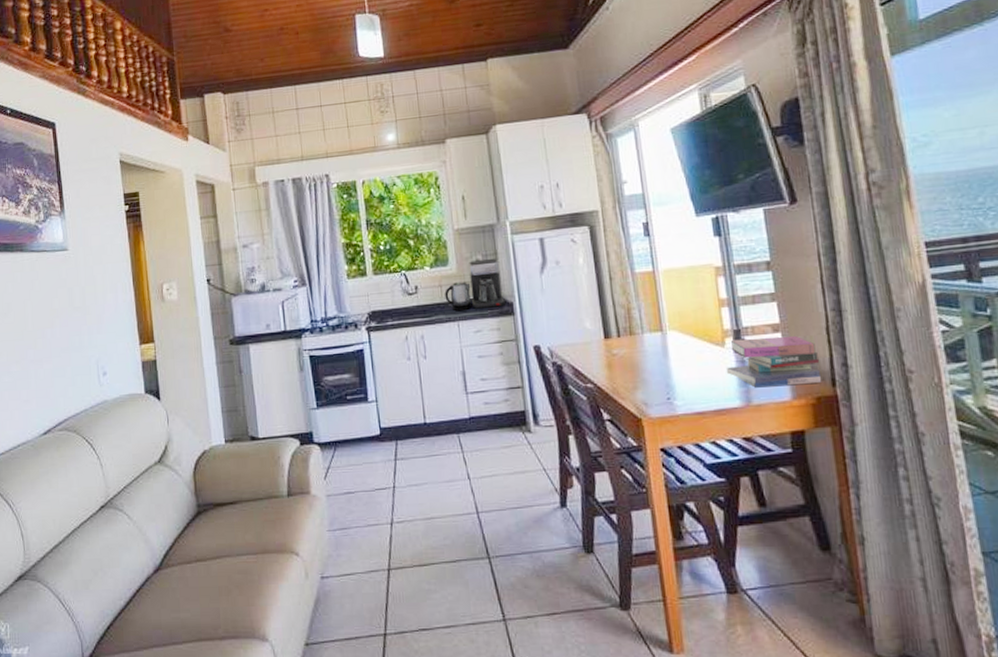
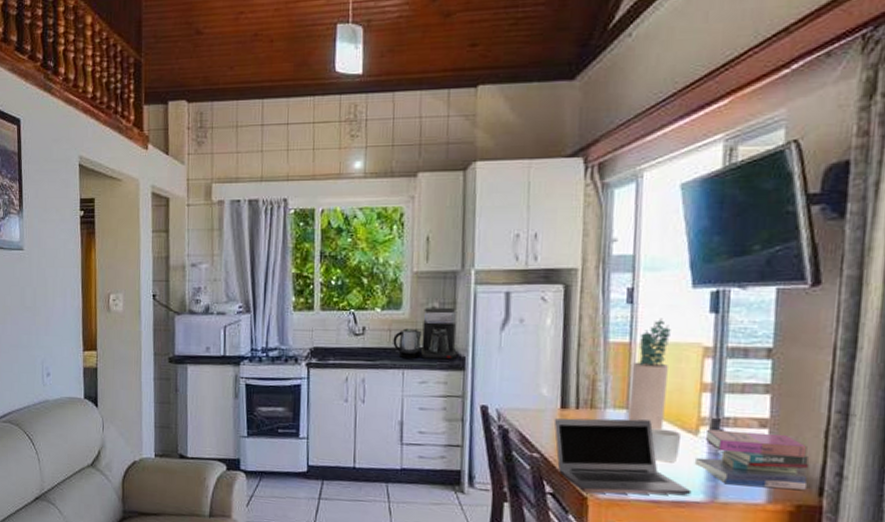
laptop: none [600,339,729,415] -> present [553,418,692,496]
vase: none [658,246,695,347] -> present [628,318,671,430]
mug: none [685,344,712,376] -> present [651,428,682,463]

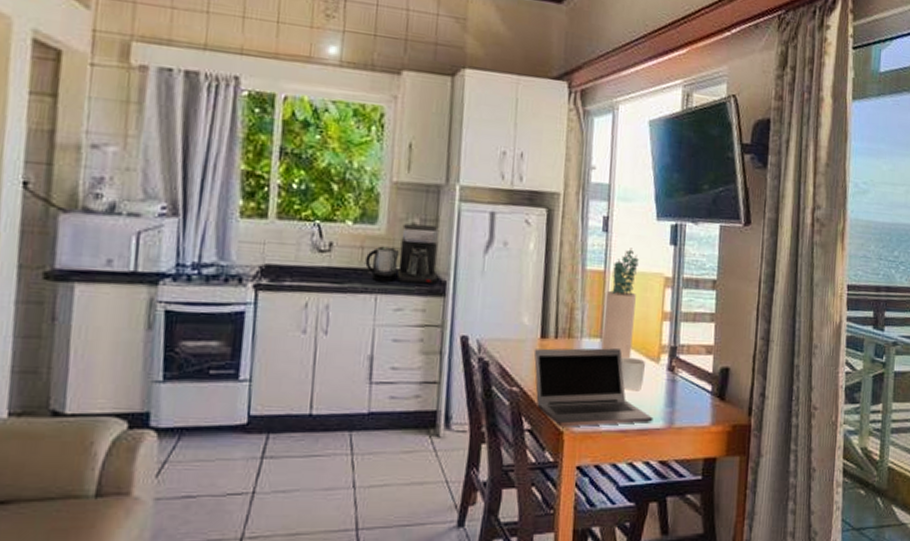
books: present [694,429,810,490] -> none [656,356,742,411]

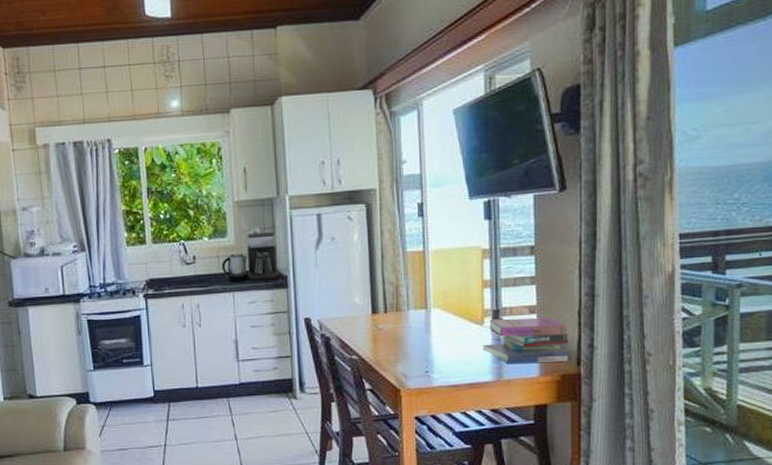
laptop: present [533,348,653,427] -> none [367,316,482,386]
vase: present [601,248,639,359] -> none [427,227,456,324]
mug: present [620,357,646,391] -> none [446,322,471,352]
books: none [656,356,742,411] -> present [482,317,569,364]

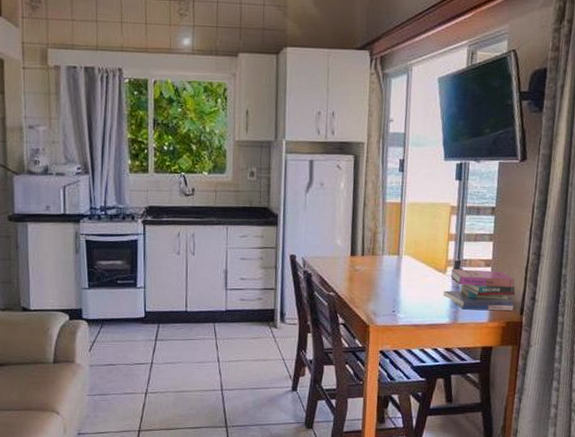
kettle: present [222,254,248,283] -> none [218,190,243,217]
coffee maker: present [247,232,280,281] -> none [242,172,272,217]

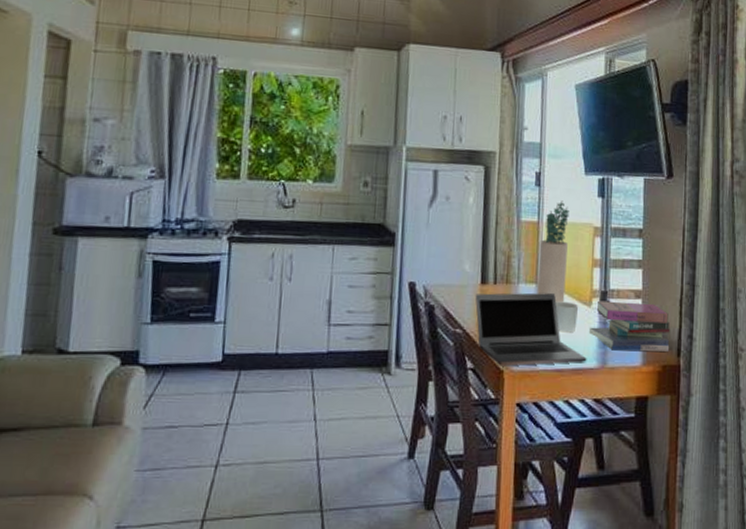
laptop: none [345,262,441,322] -> present [475,292,587,367]
vase: none [398,184,429,271] -> present [537,200,569,303]
mug: none [414,269,435,296] -> present [555,301,579,333]

